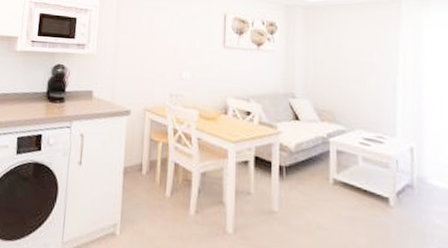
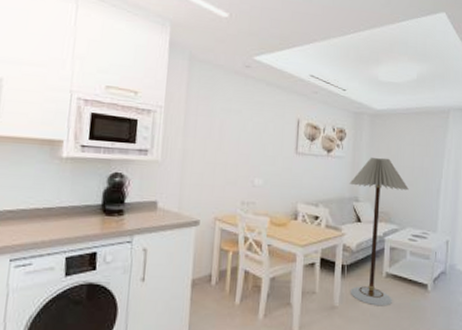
floor lamp: none [283,51,356,218] -> present [349,157,409,306]

